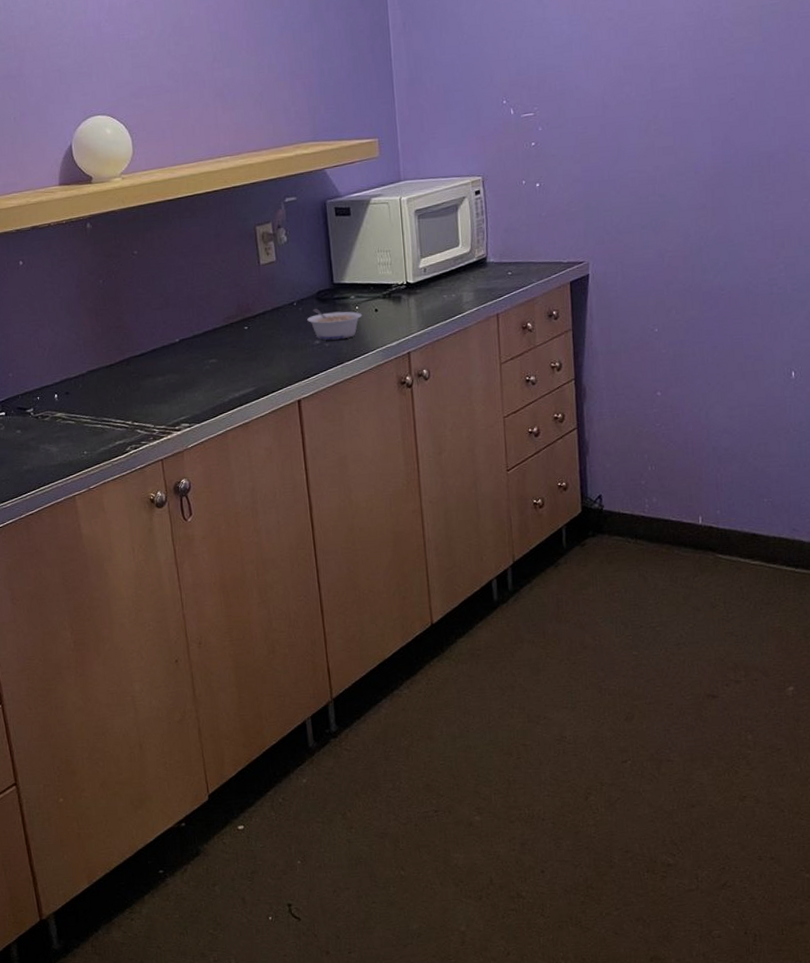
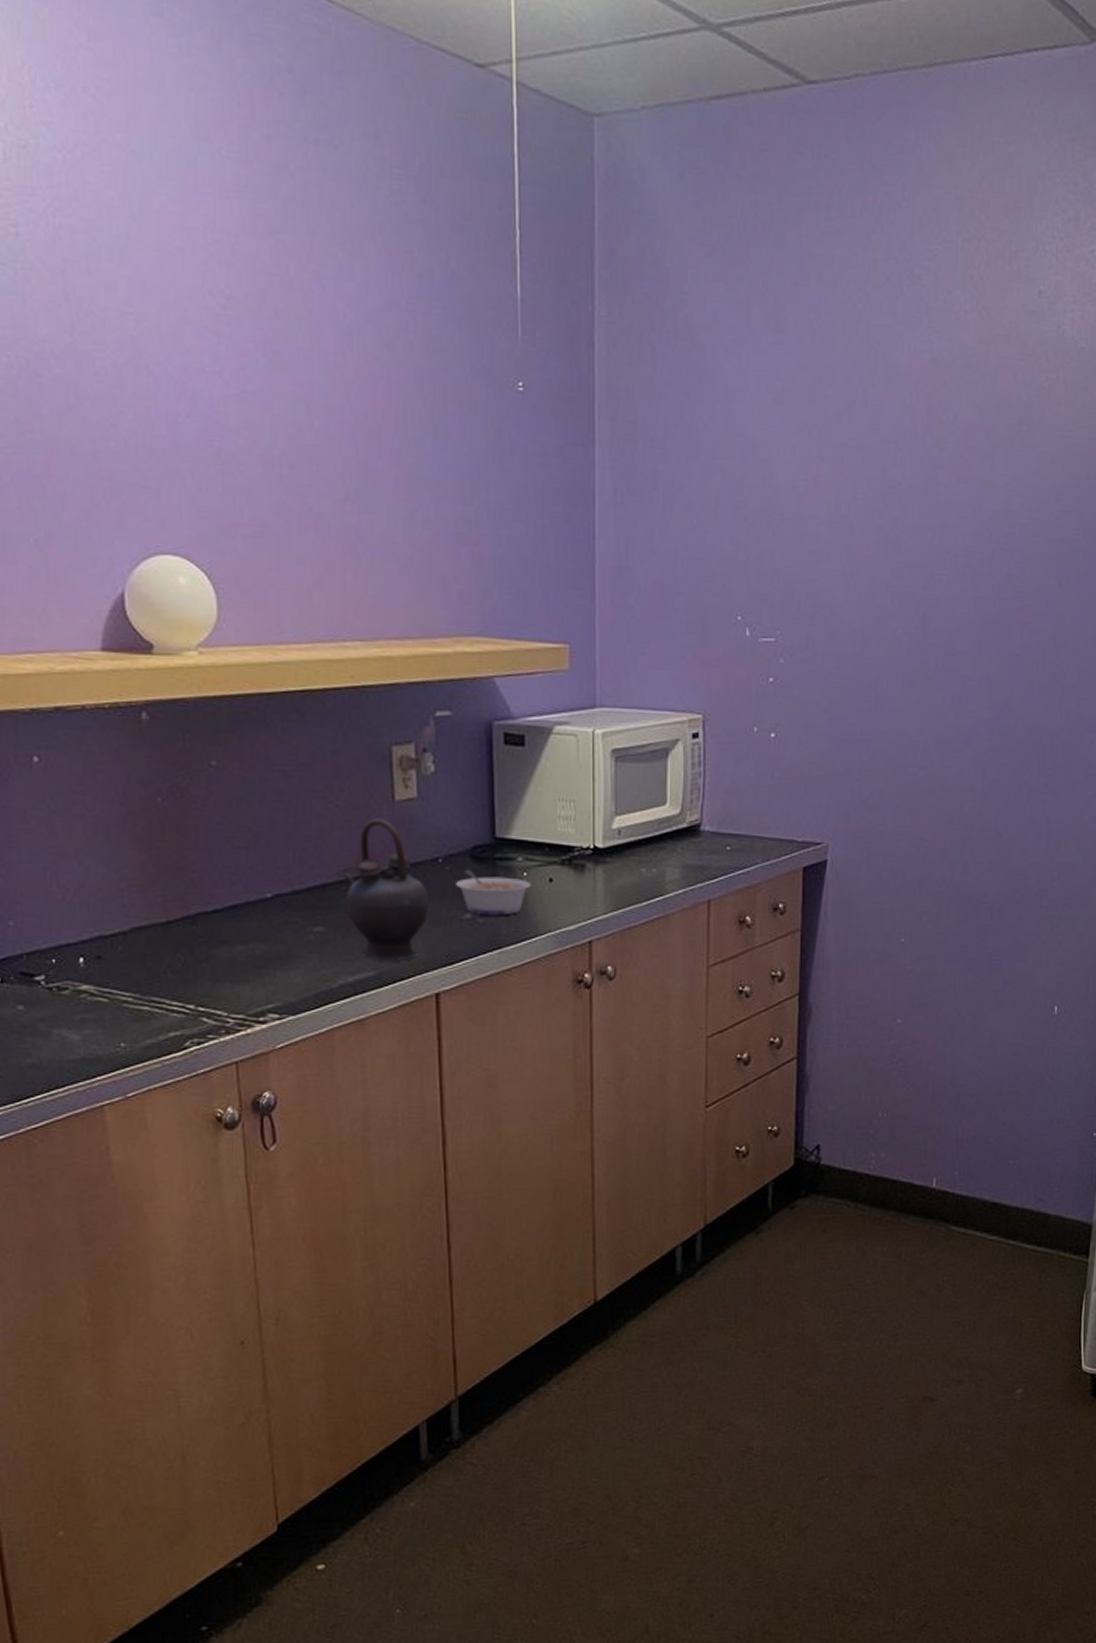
teapot: none [227,278,289,380] -> present [343,818,428,960]

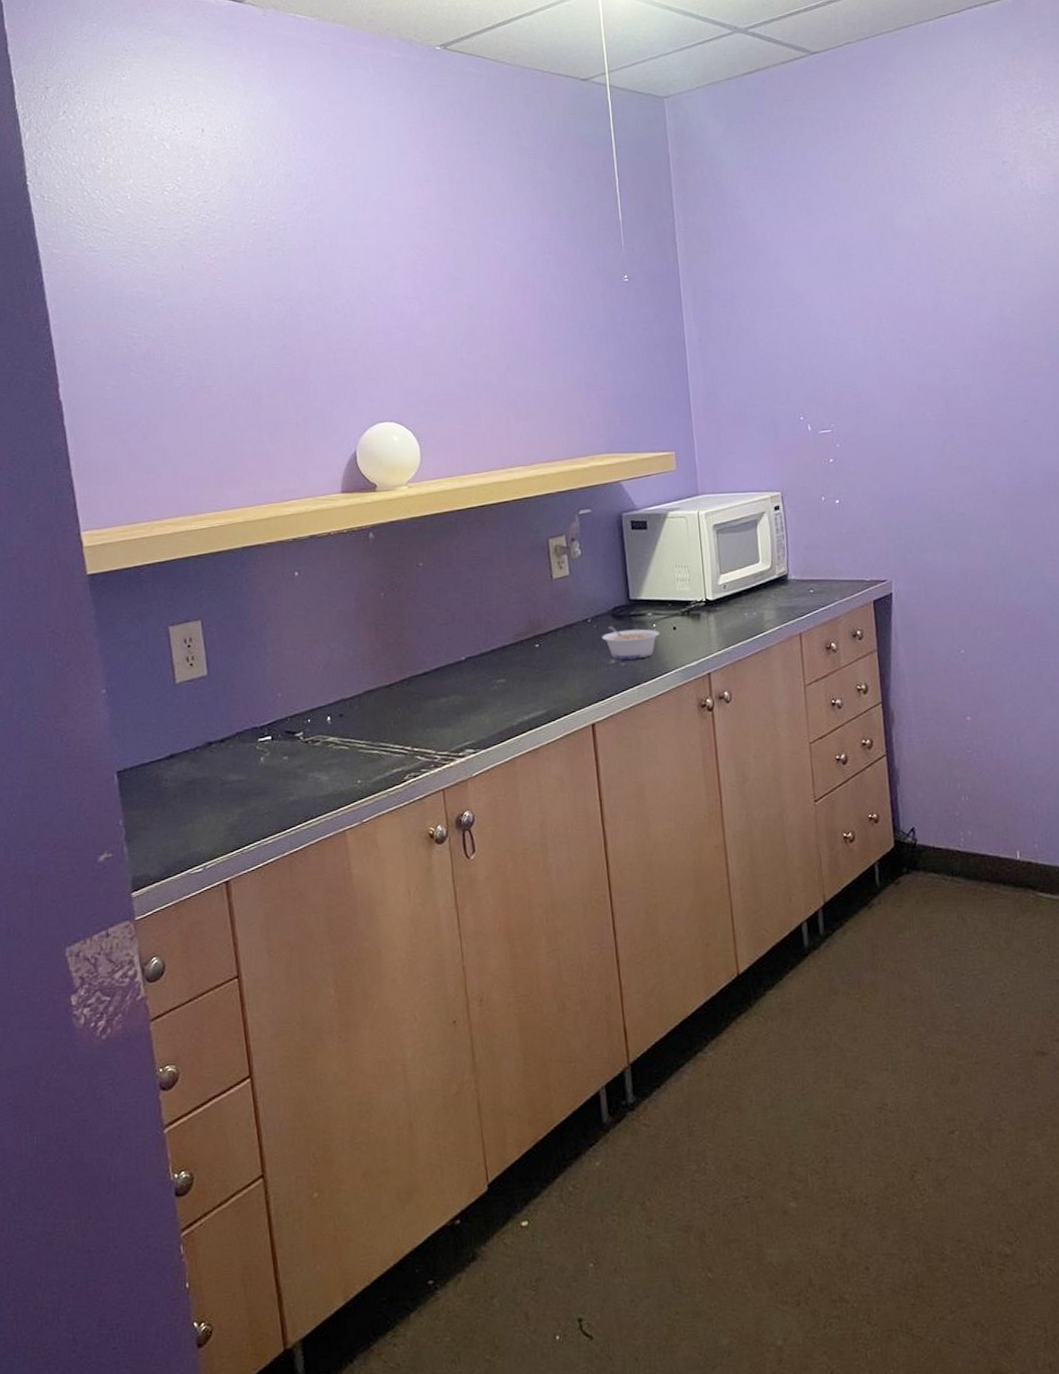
teapot: present [343,818,428,960] -> none [517,593,583,701]

